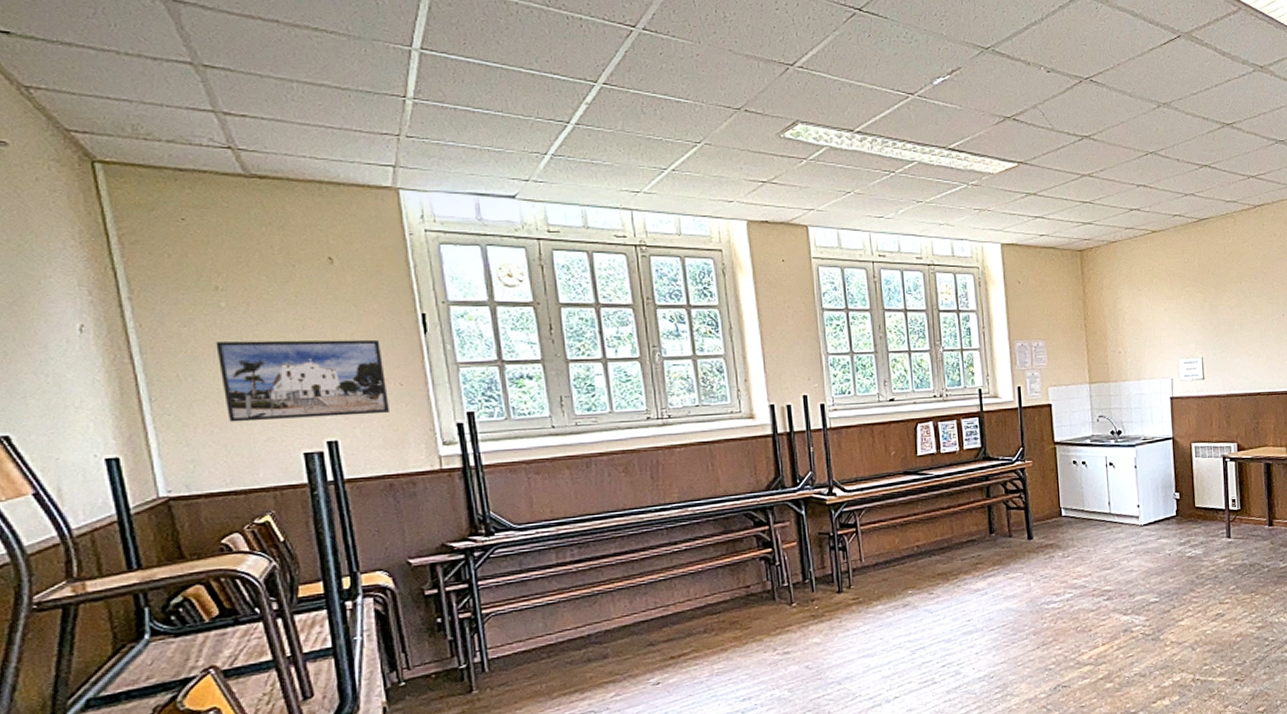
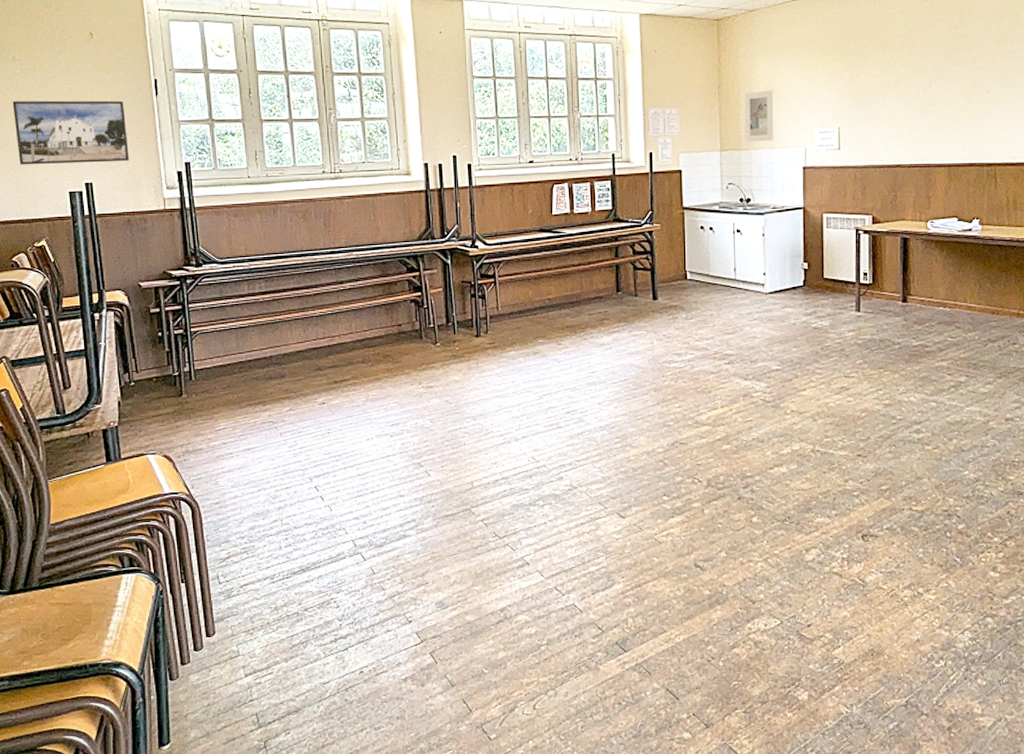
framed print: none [1110,321,1141,374] -> present [744,89,774,142]

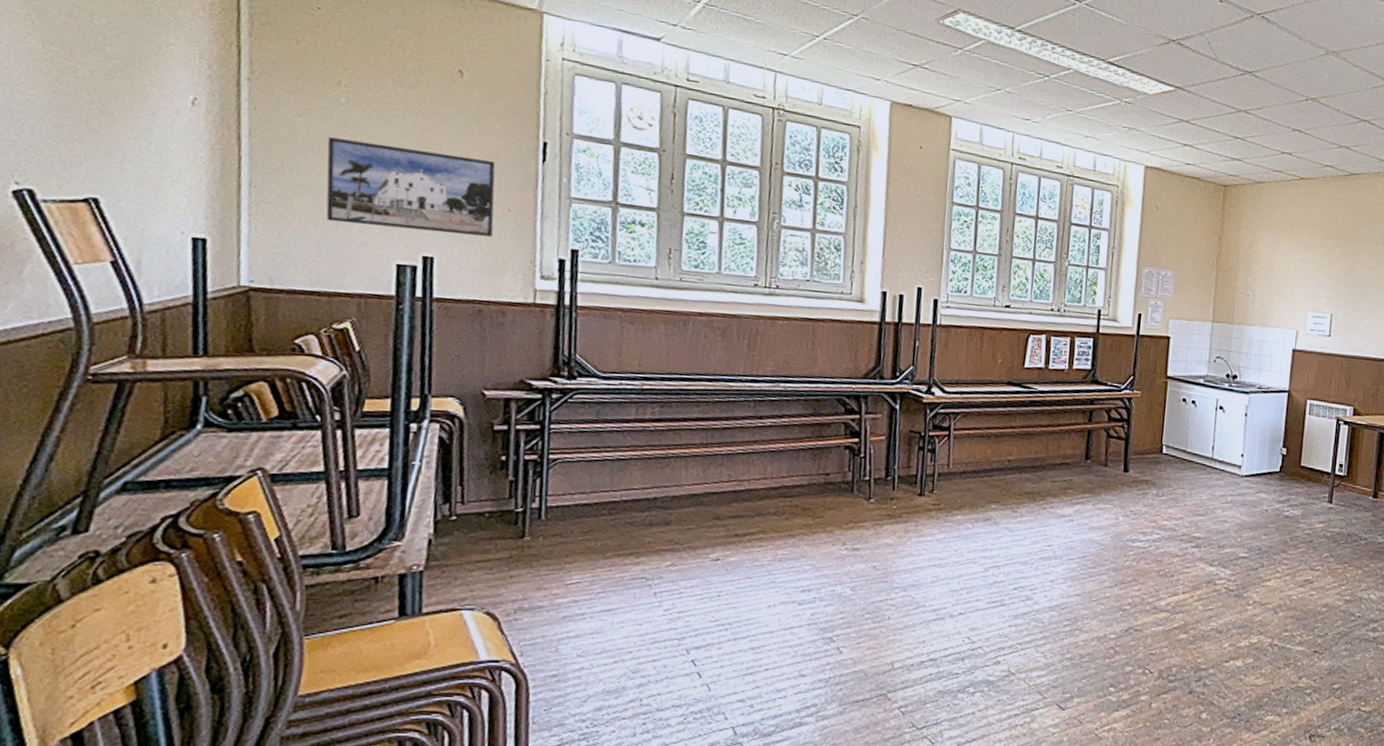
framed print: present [744,89,774,142] -> none [1238,265,1272,319]

